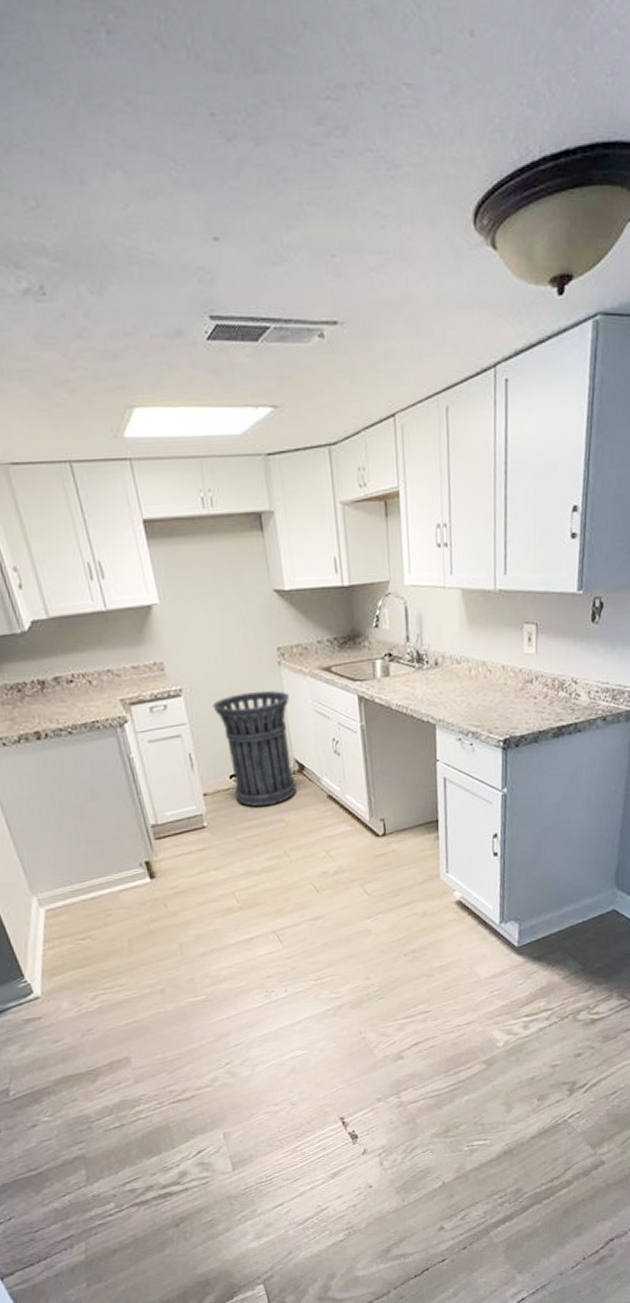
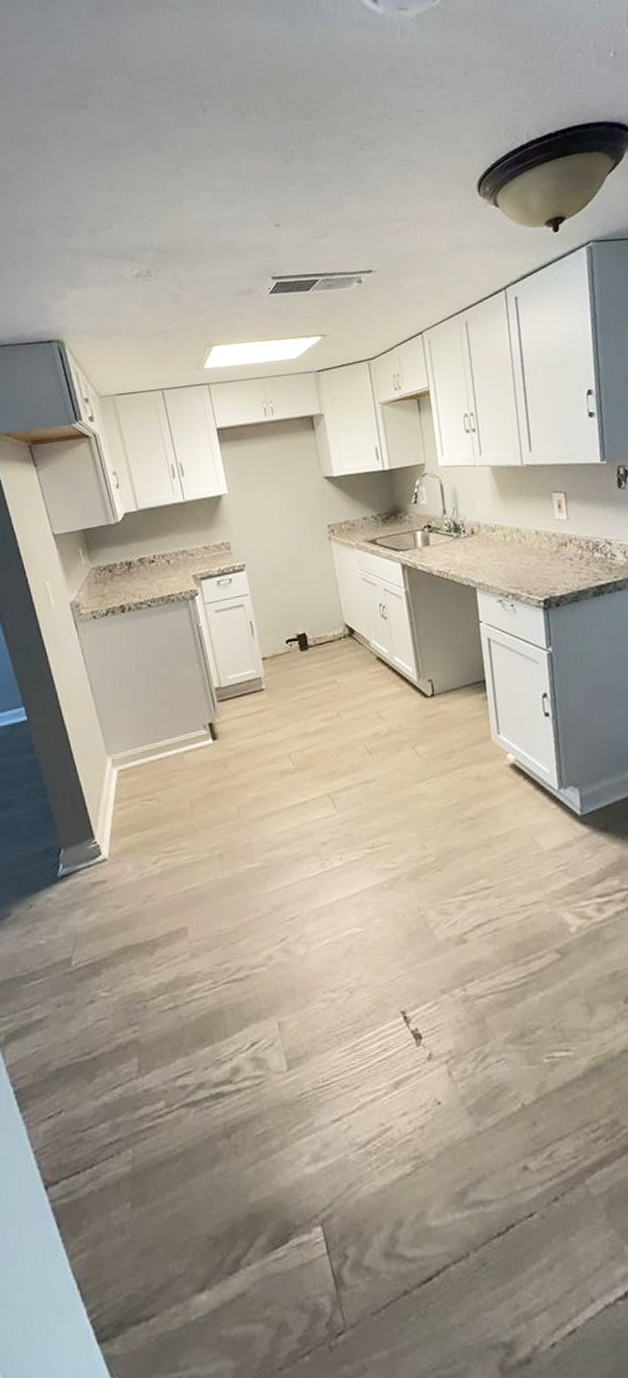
trash can: present [212,690,297,807] -> none [271,562,348,670]

